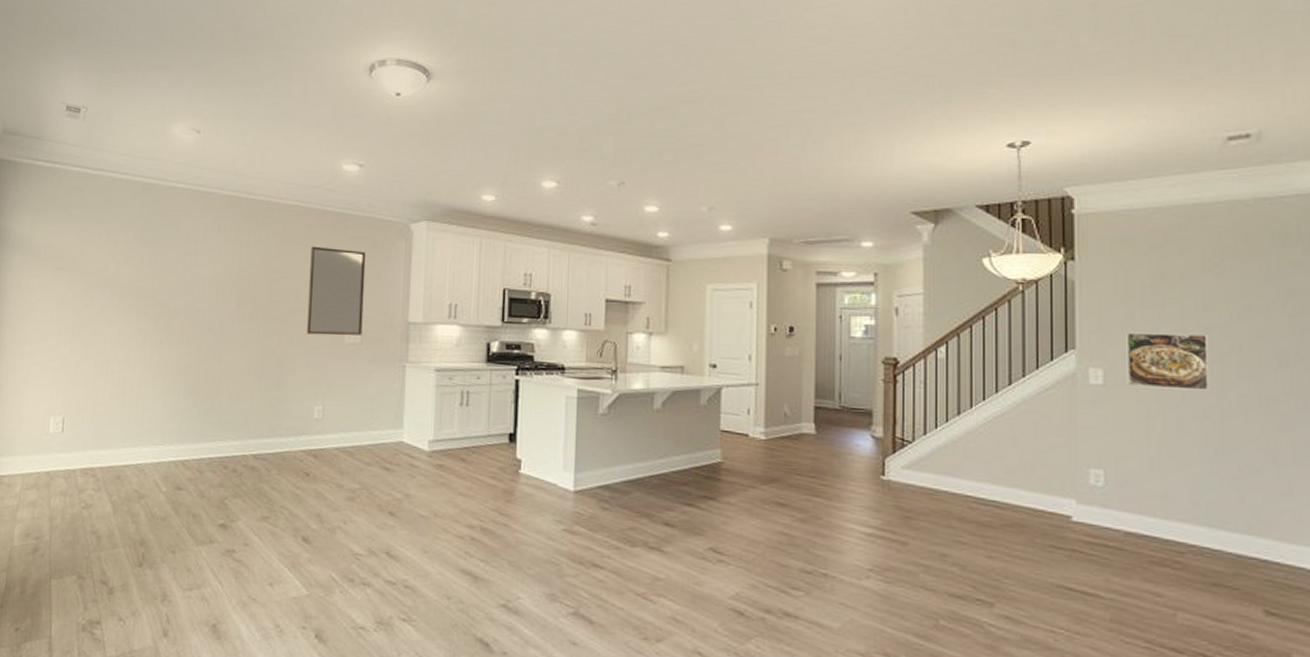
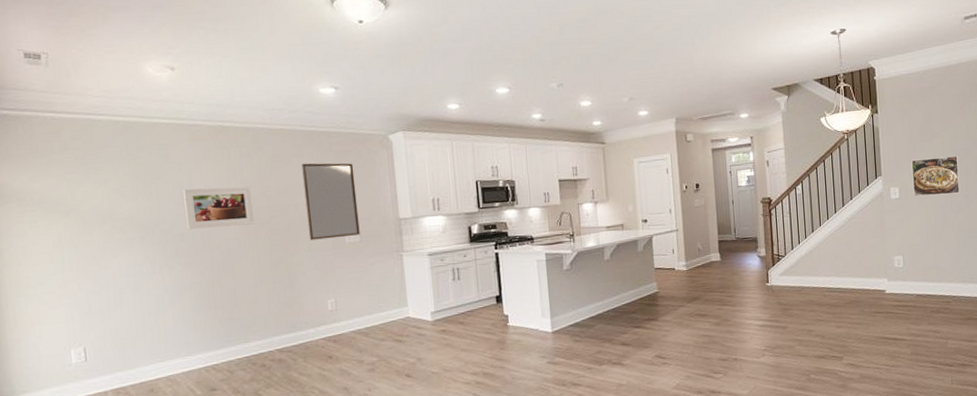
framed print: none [184,260,254,308] -> present [183,186,255,230]

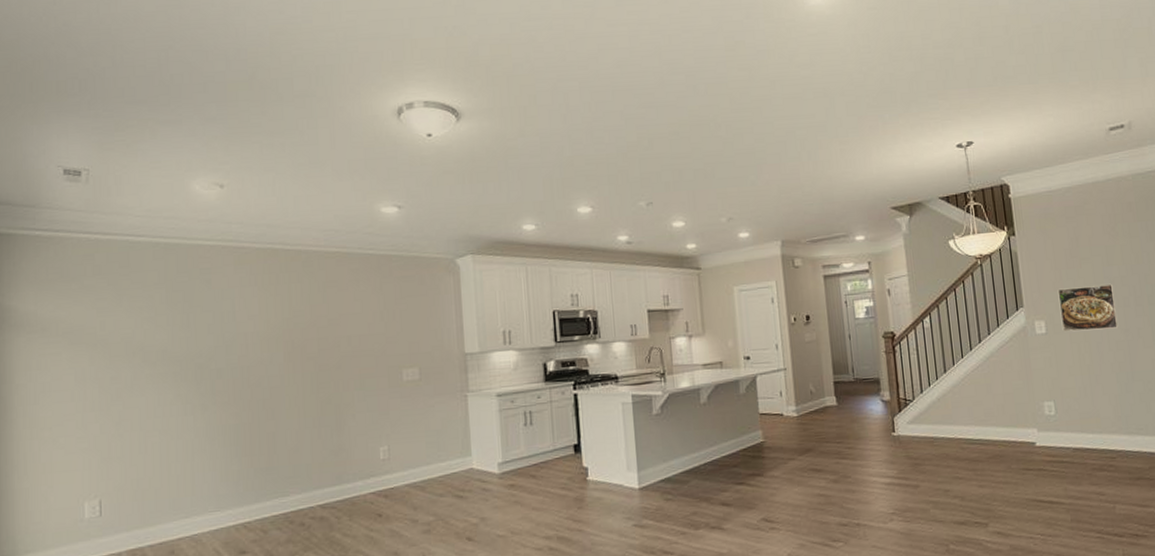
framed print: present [183,186,255,230] -> none [224,316,302,365]
home mirror: present [301,163,360,240] -> none [357,290,420,378]

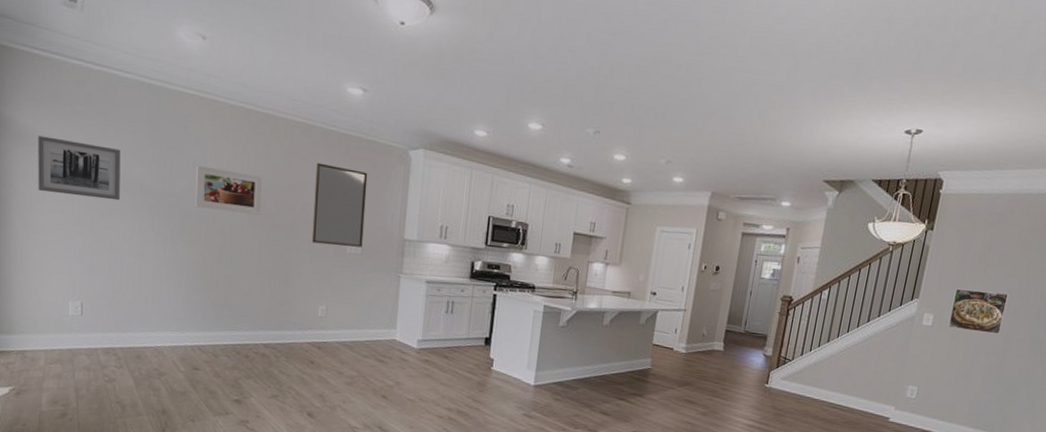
wall art: none [42,318,139,382] -> present [38,135,121,201]
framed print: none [224,316,302,365] -> present [195,165,262,215]
home mirror: none [357,290,420,378] -> present [311,162,368,248]

